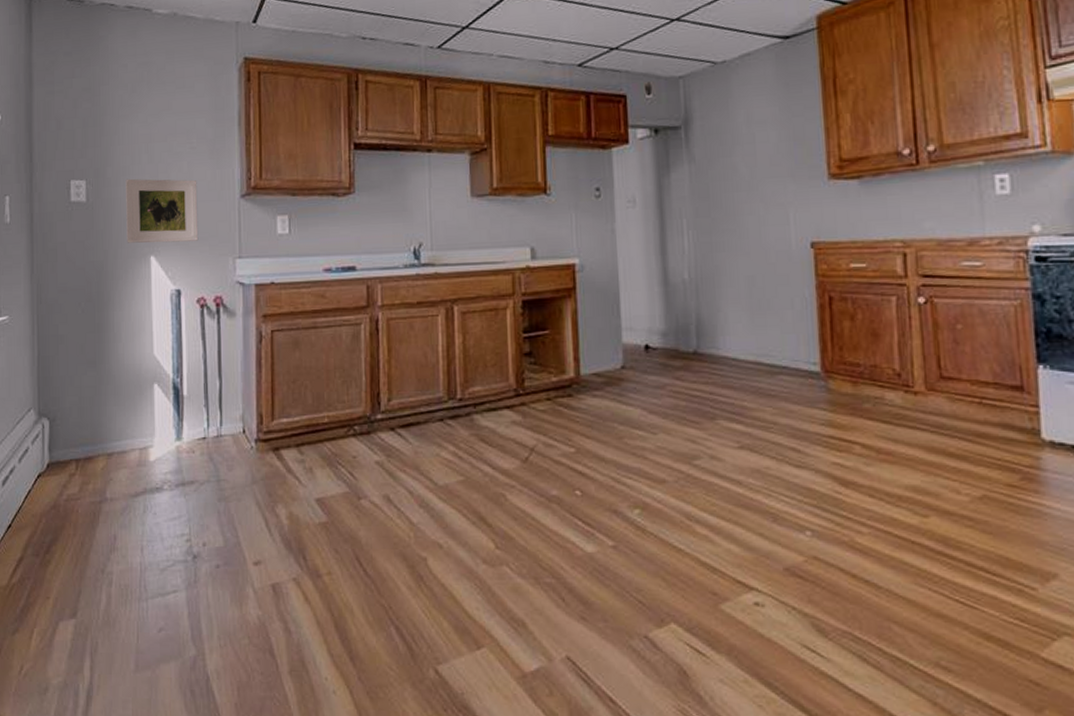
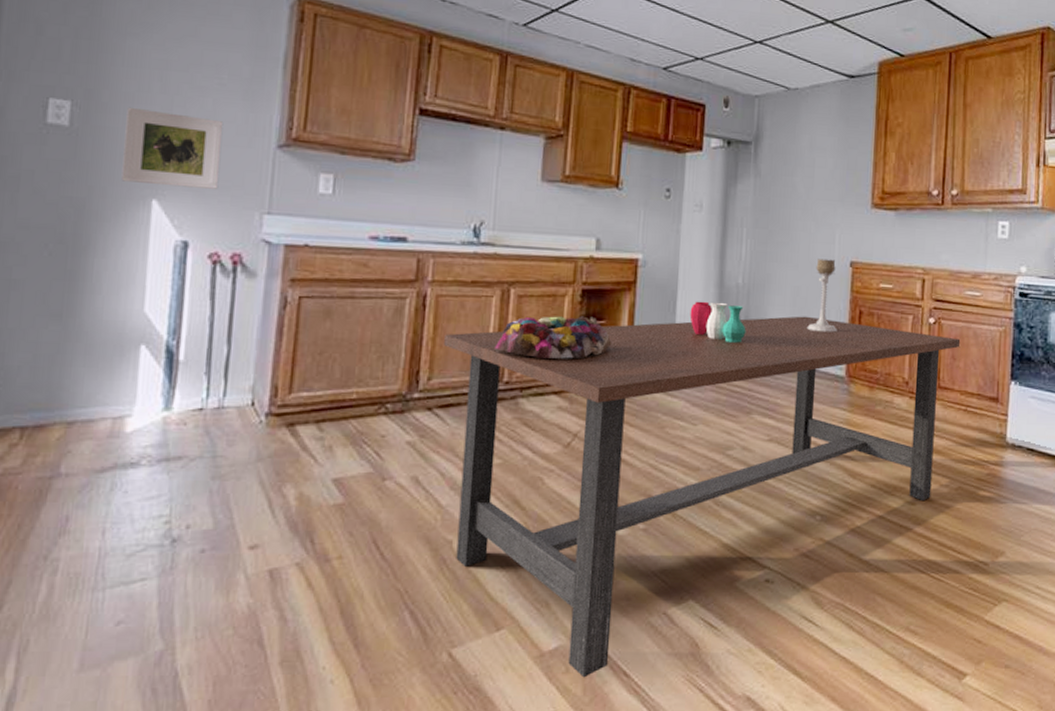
dining table: none [398,308,963,702] -> present [444,316,961,678]
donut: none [445,327,558,374] -> present [494,316,612,360]
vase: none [635,301,700,343] -> present [690,301,746,343]
candle holder: none [768,242,805,324] -> present [807,258,837,332]

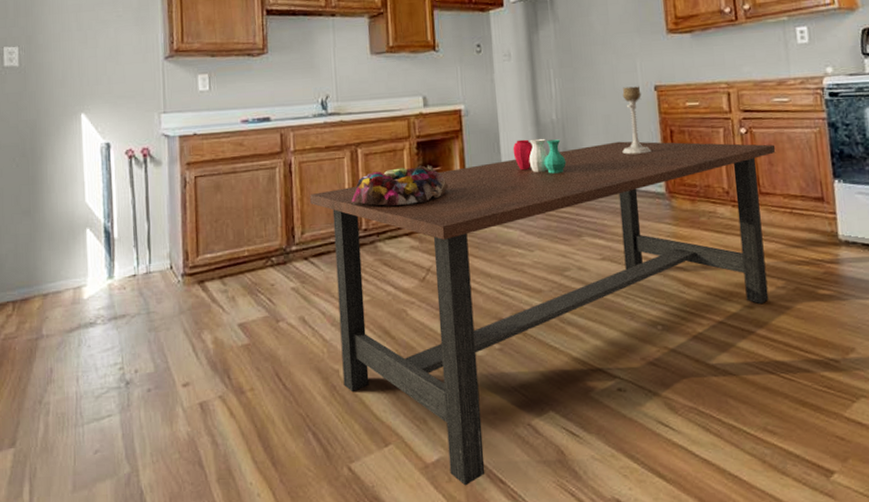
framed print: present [121,107,224,189] -> none [56,44,126,103]

